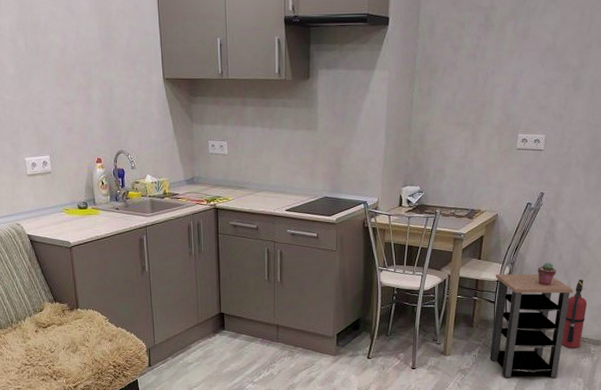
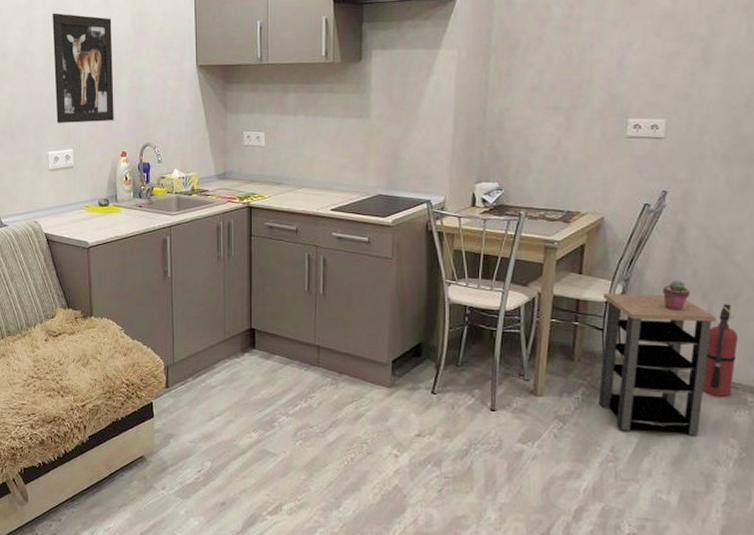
wall art: none [20,21,88,131] -> present [52,13,114,123]

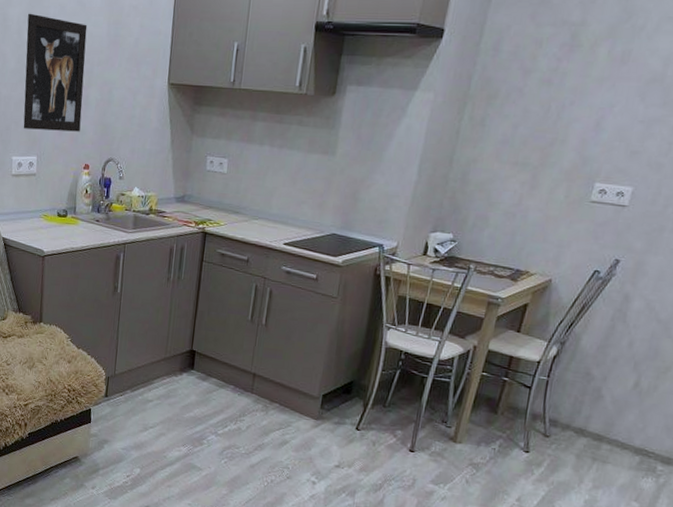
side table: present [598,294,717,435] -> none [513,354,644,495]
potted succulent: present [663,280,691,311] -> none [595,347,624,378]
fire extinguisher: present [701,304,739,397] -> none [614,376,662,464]

